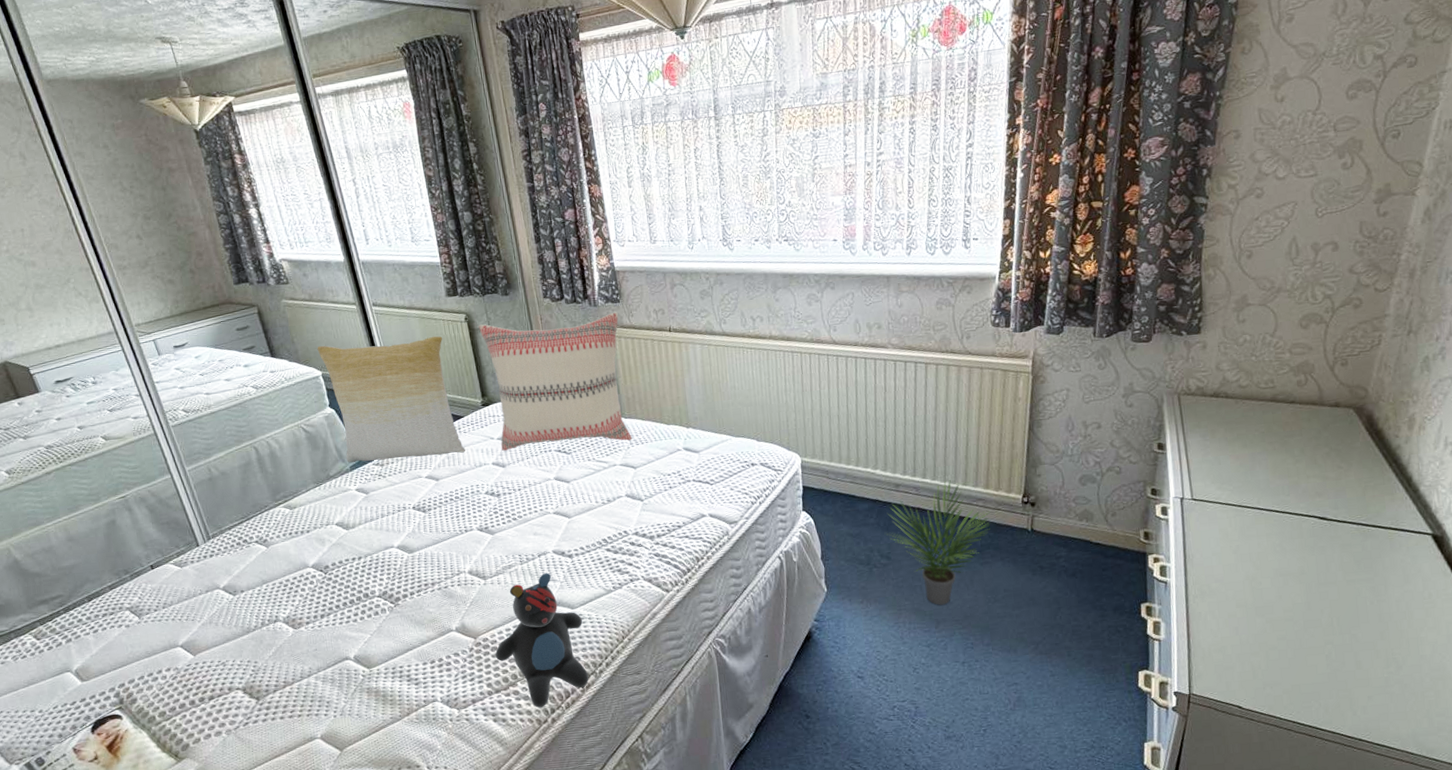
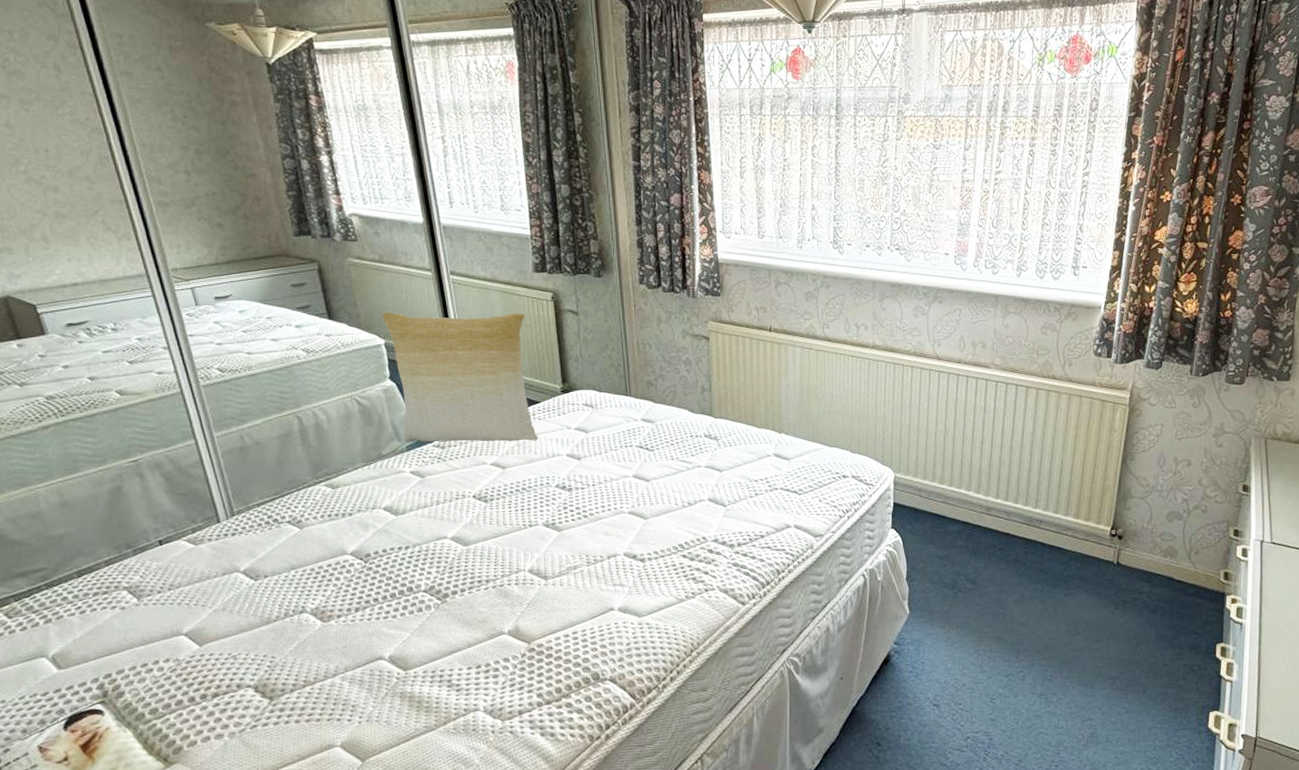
pillow: present [478,312,633,451] -> none [566,305,721,442]
teddy bear: present [495,573,589,708] -> none [549,577,651,723]
potted plant: present [884,479,991,605] -> none [972,506,1079,634]

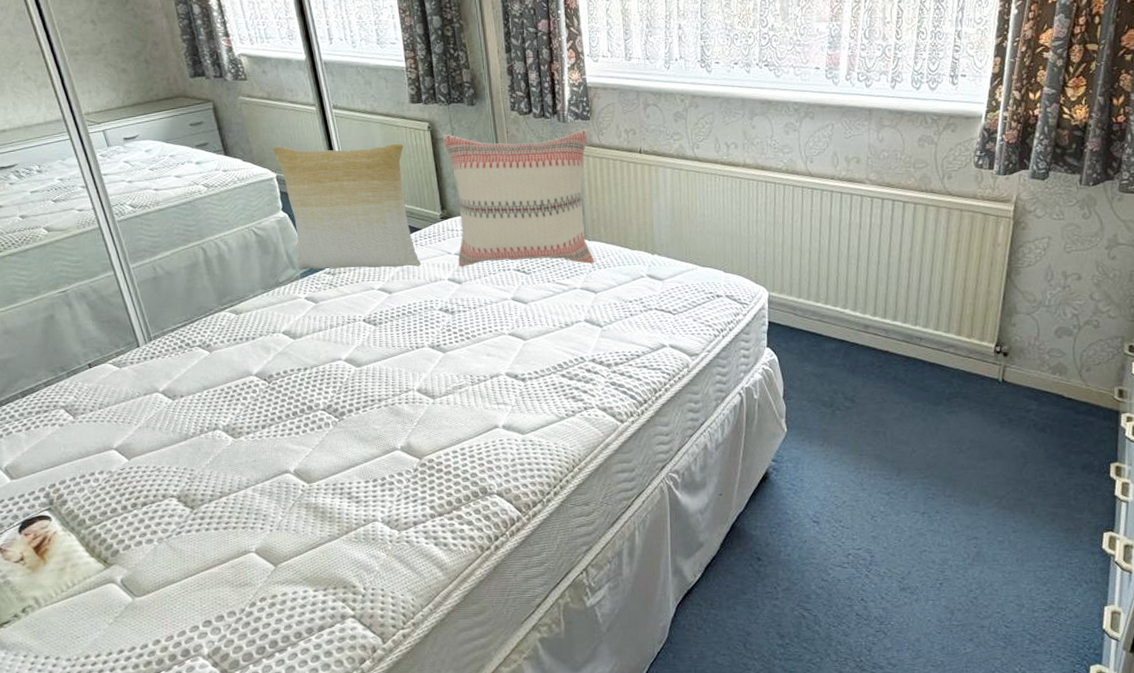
pillow: none [566,305,721,442] -> present [442,129,595,267]

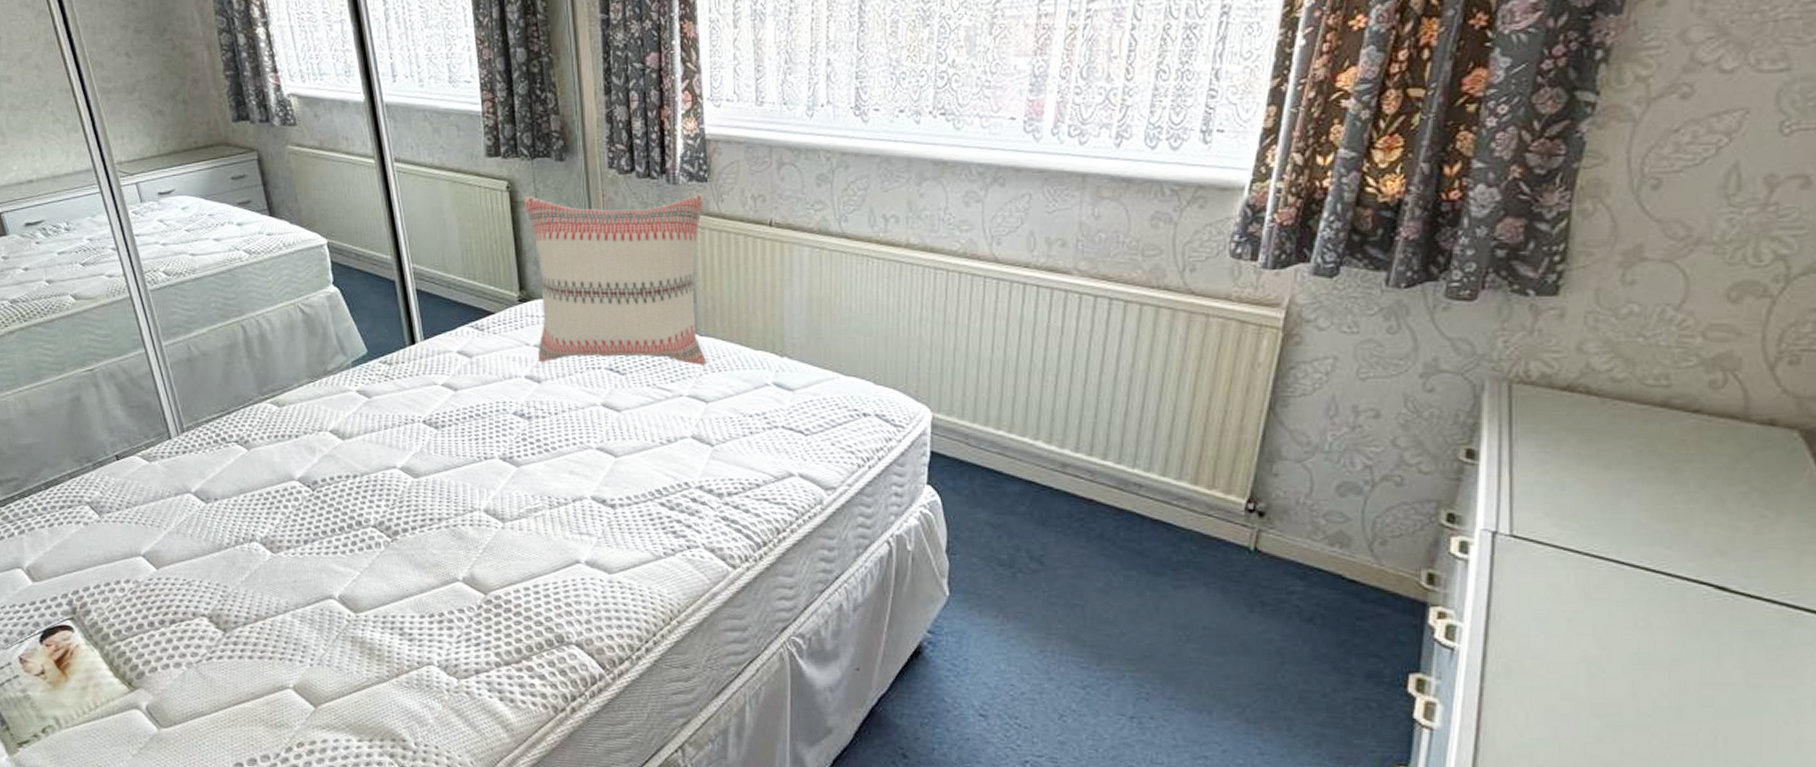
pillow: present [272,143,421,270] -> none [324,206,493,359]

